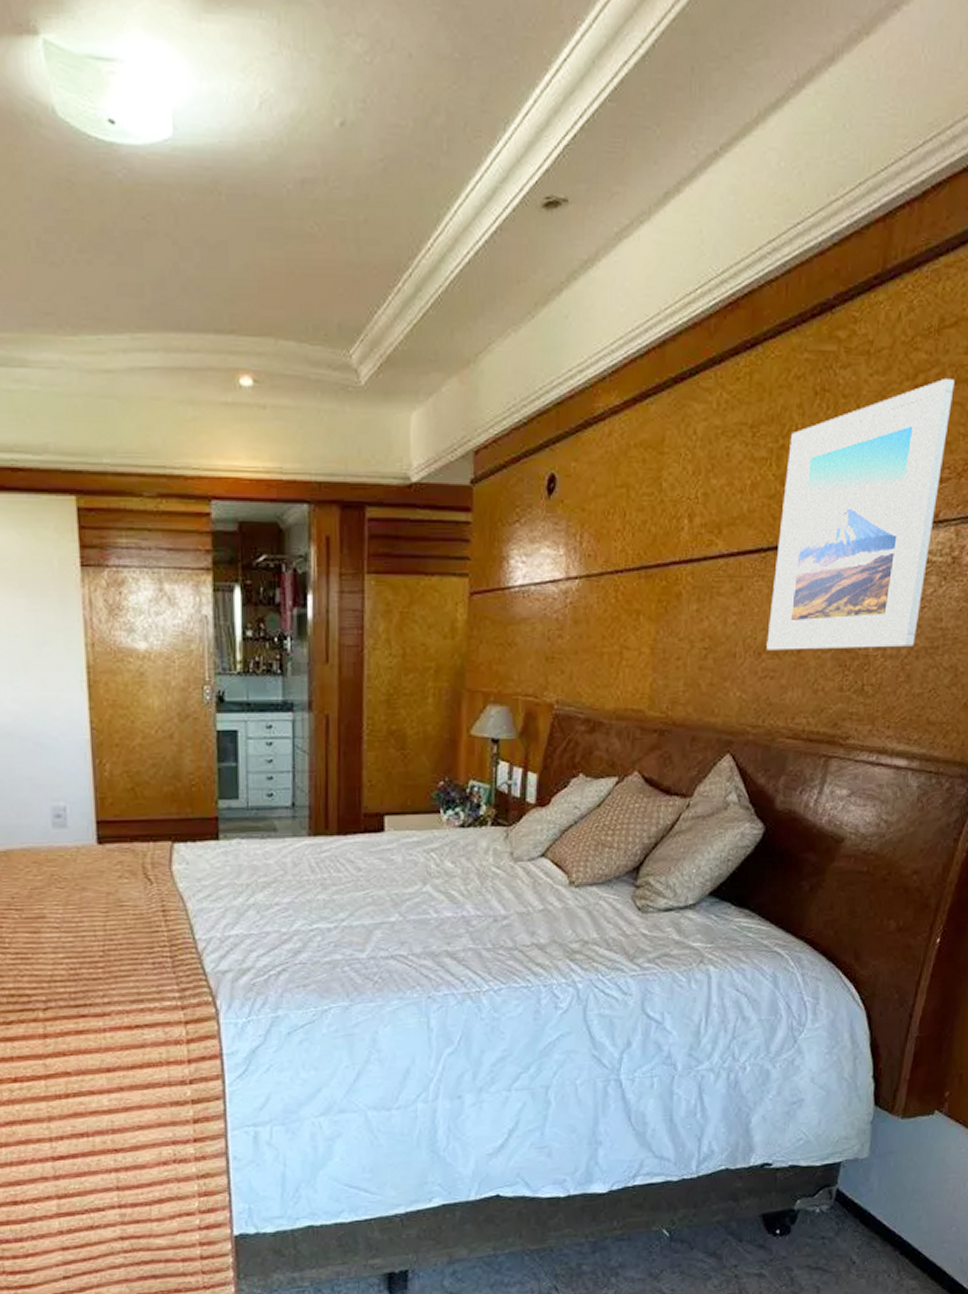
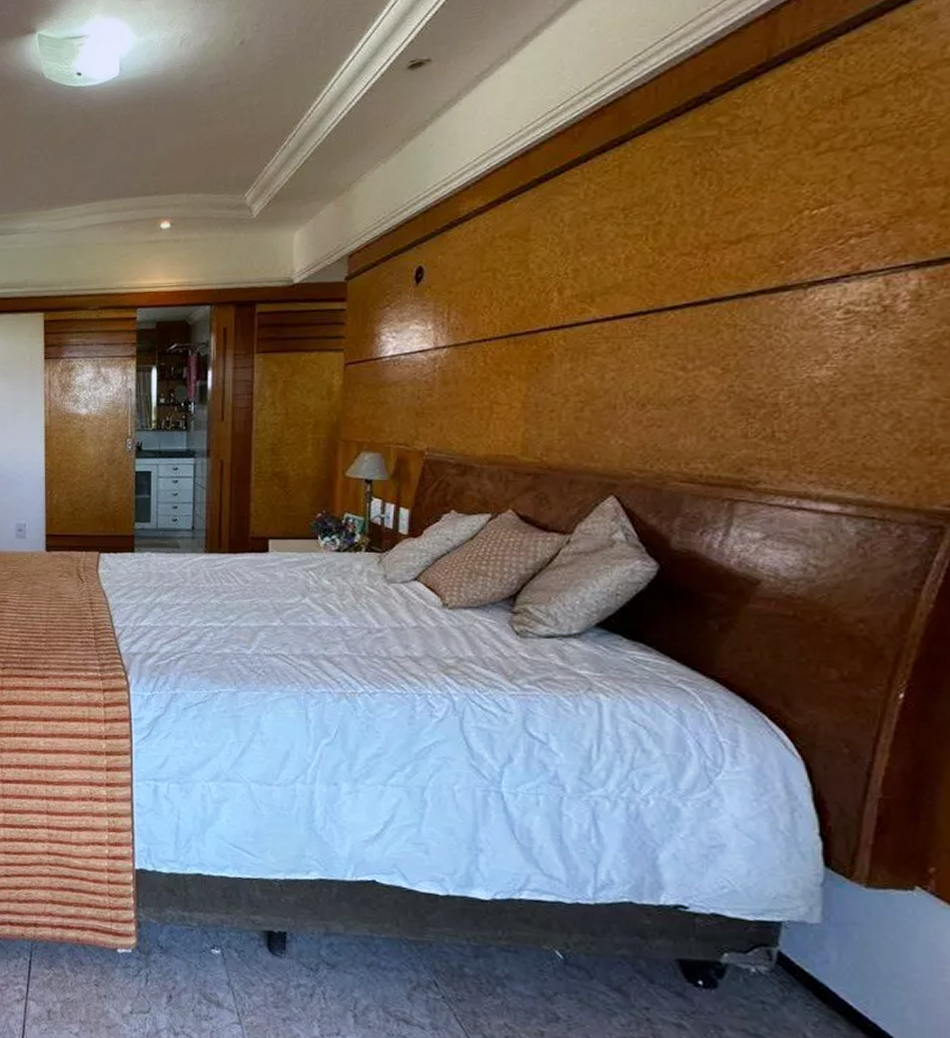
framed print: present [766,379,955,651] -> none [651,141,869,402]

